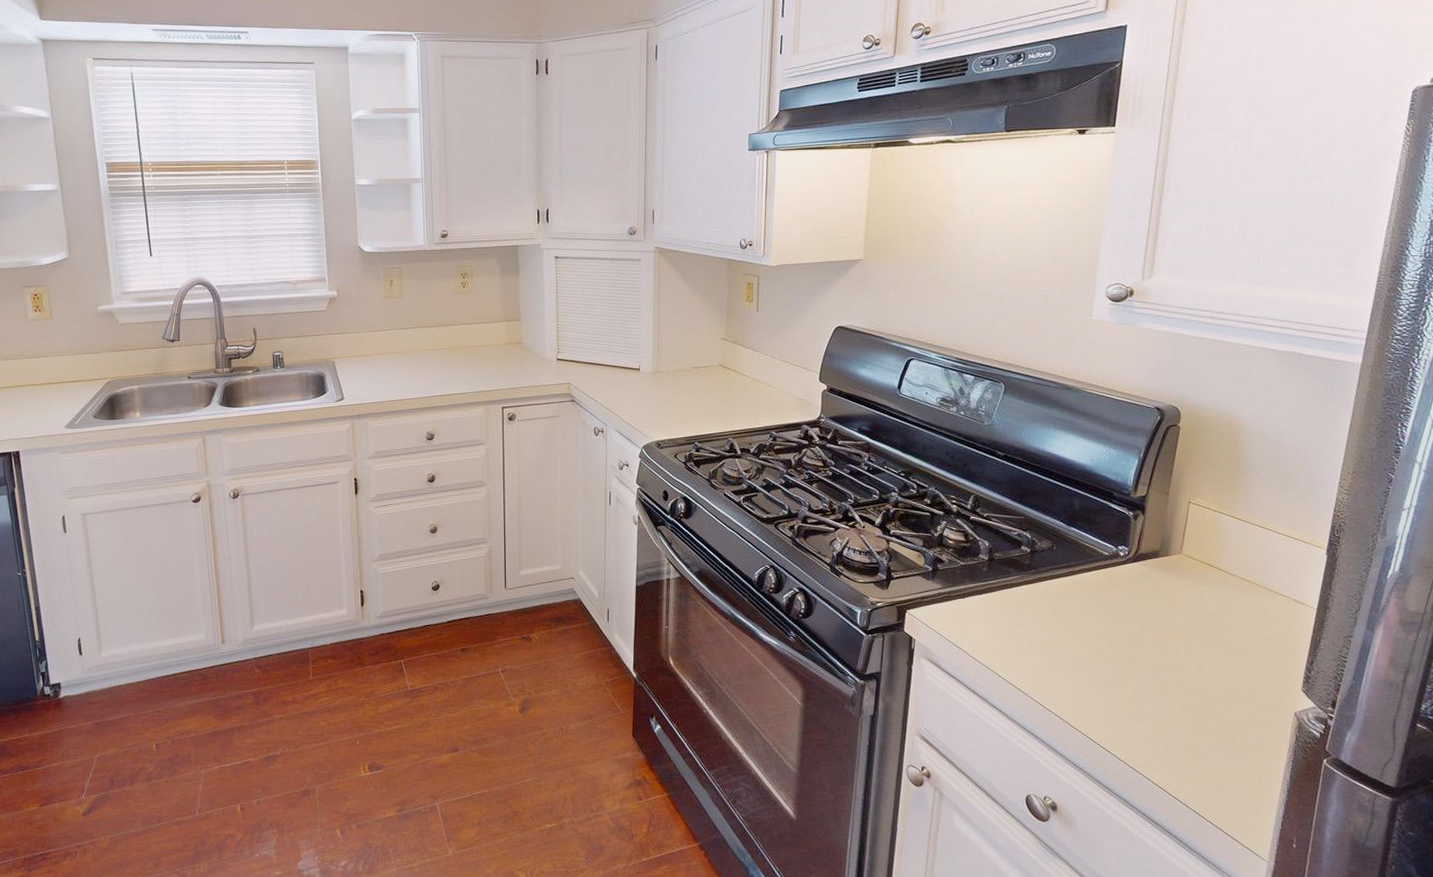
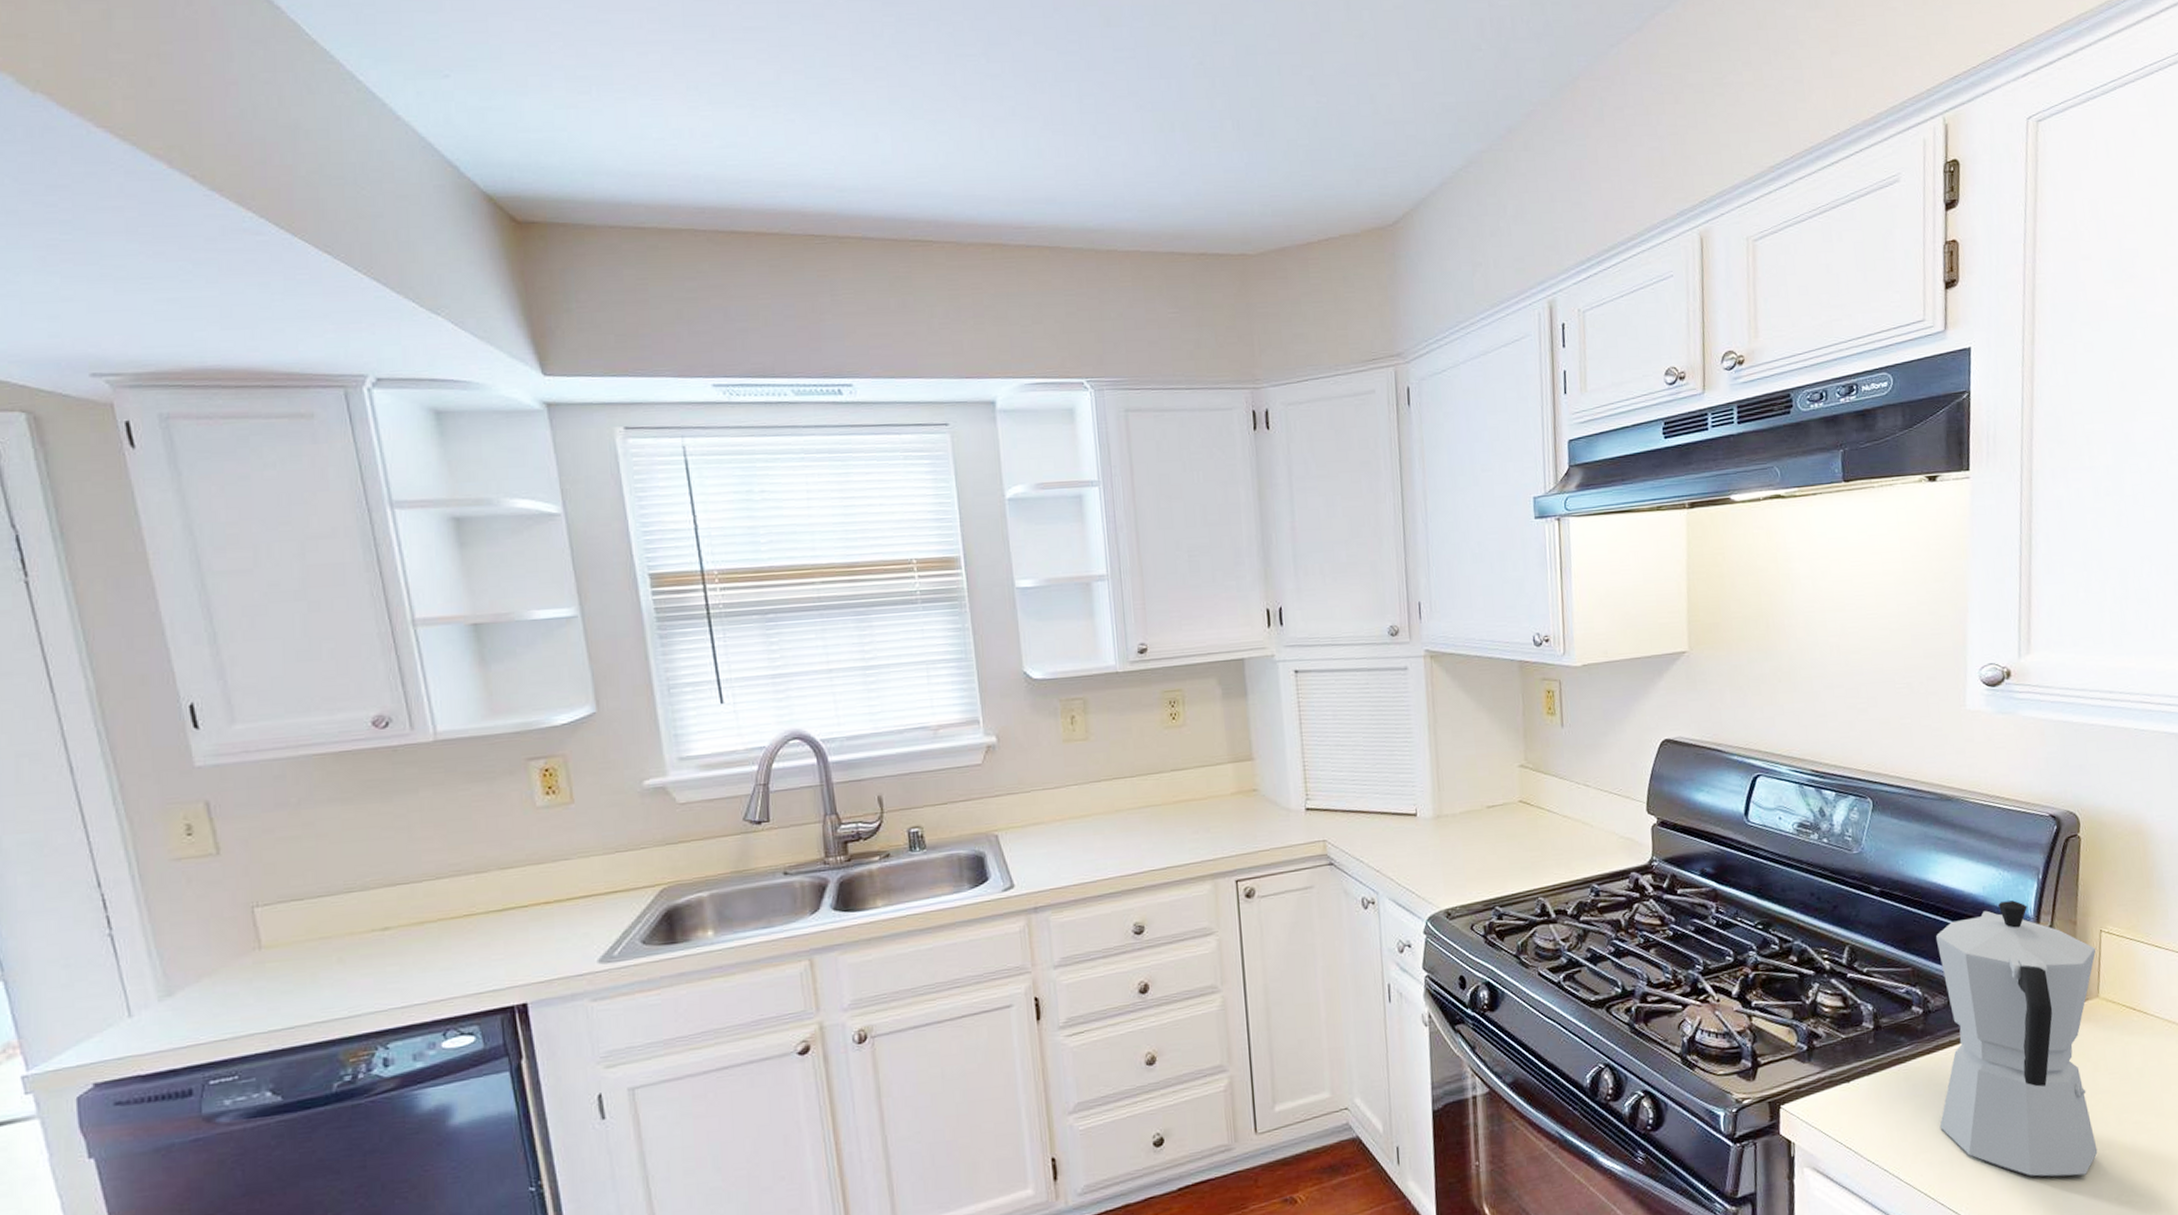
moka pot: none [1035,472,1184,689] -> present [1935,900,2098,1177]

